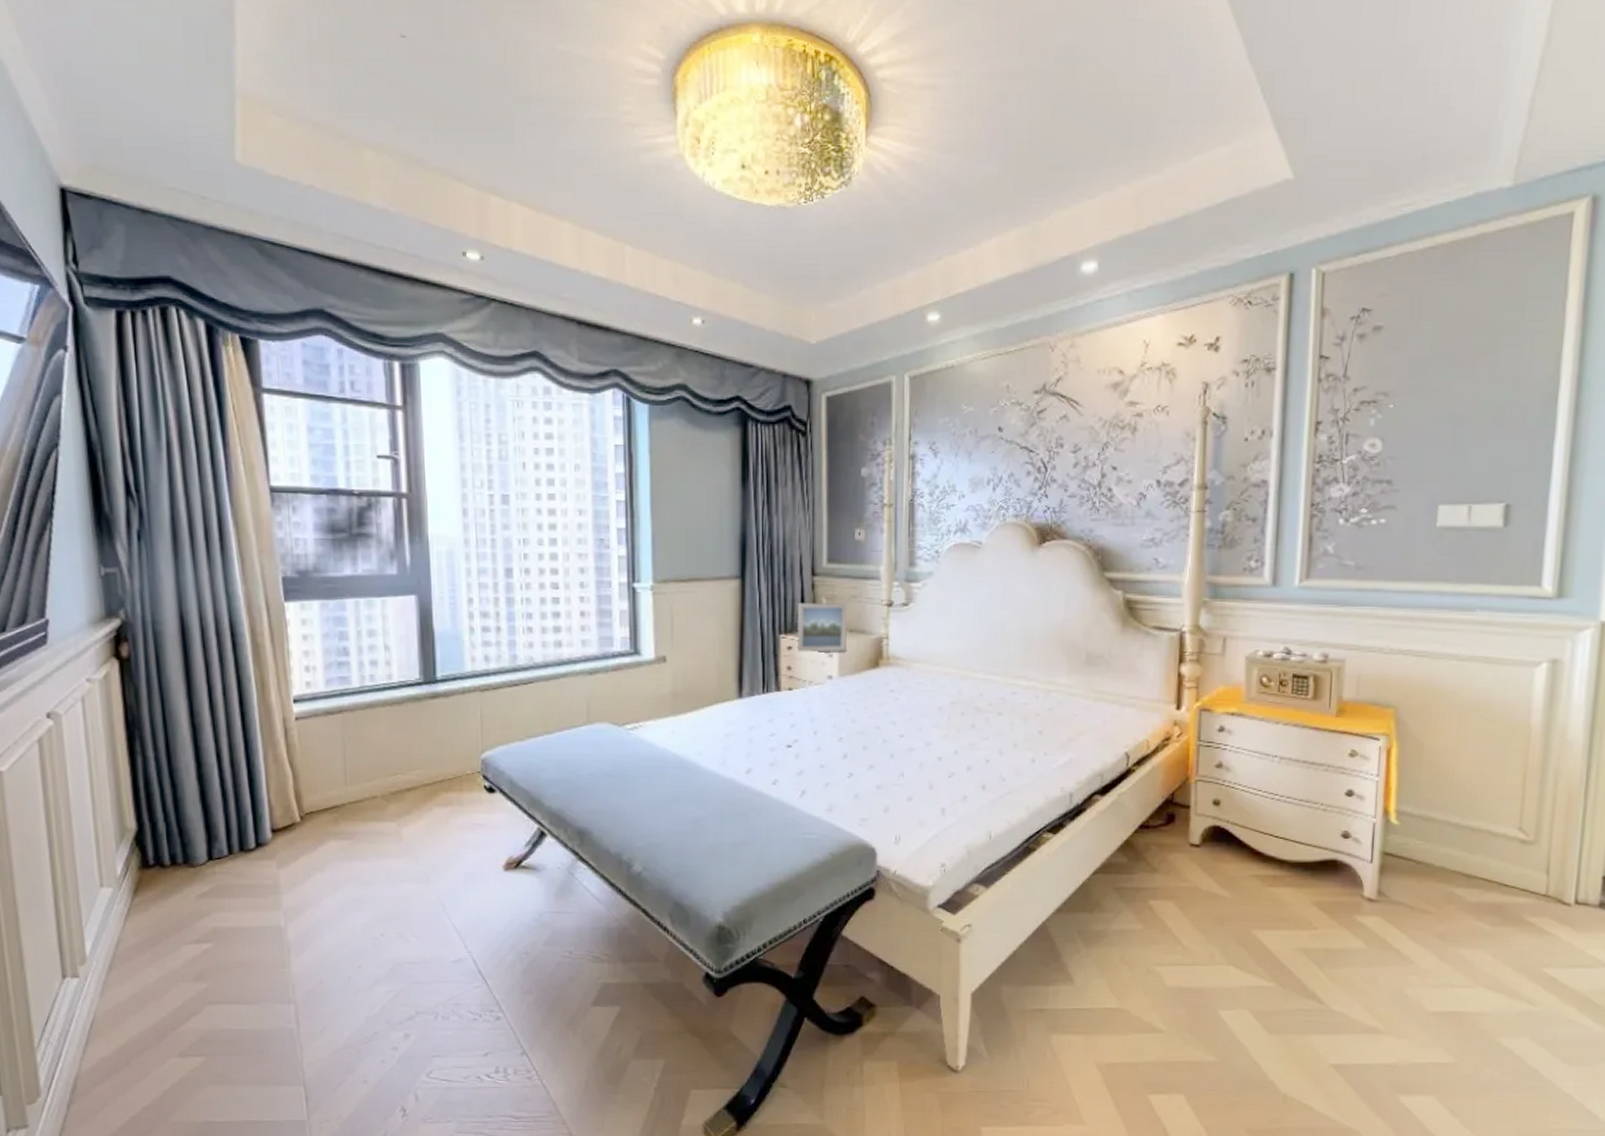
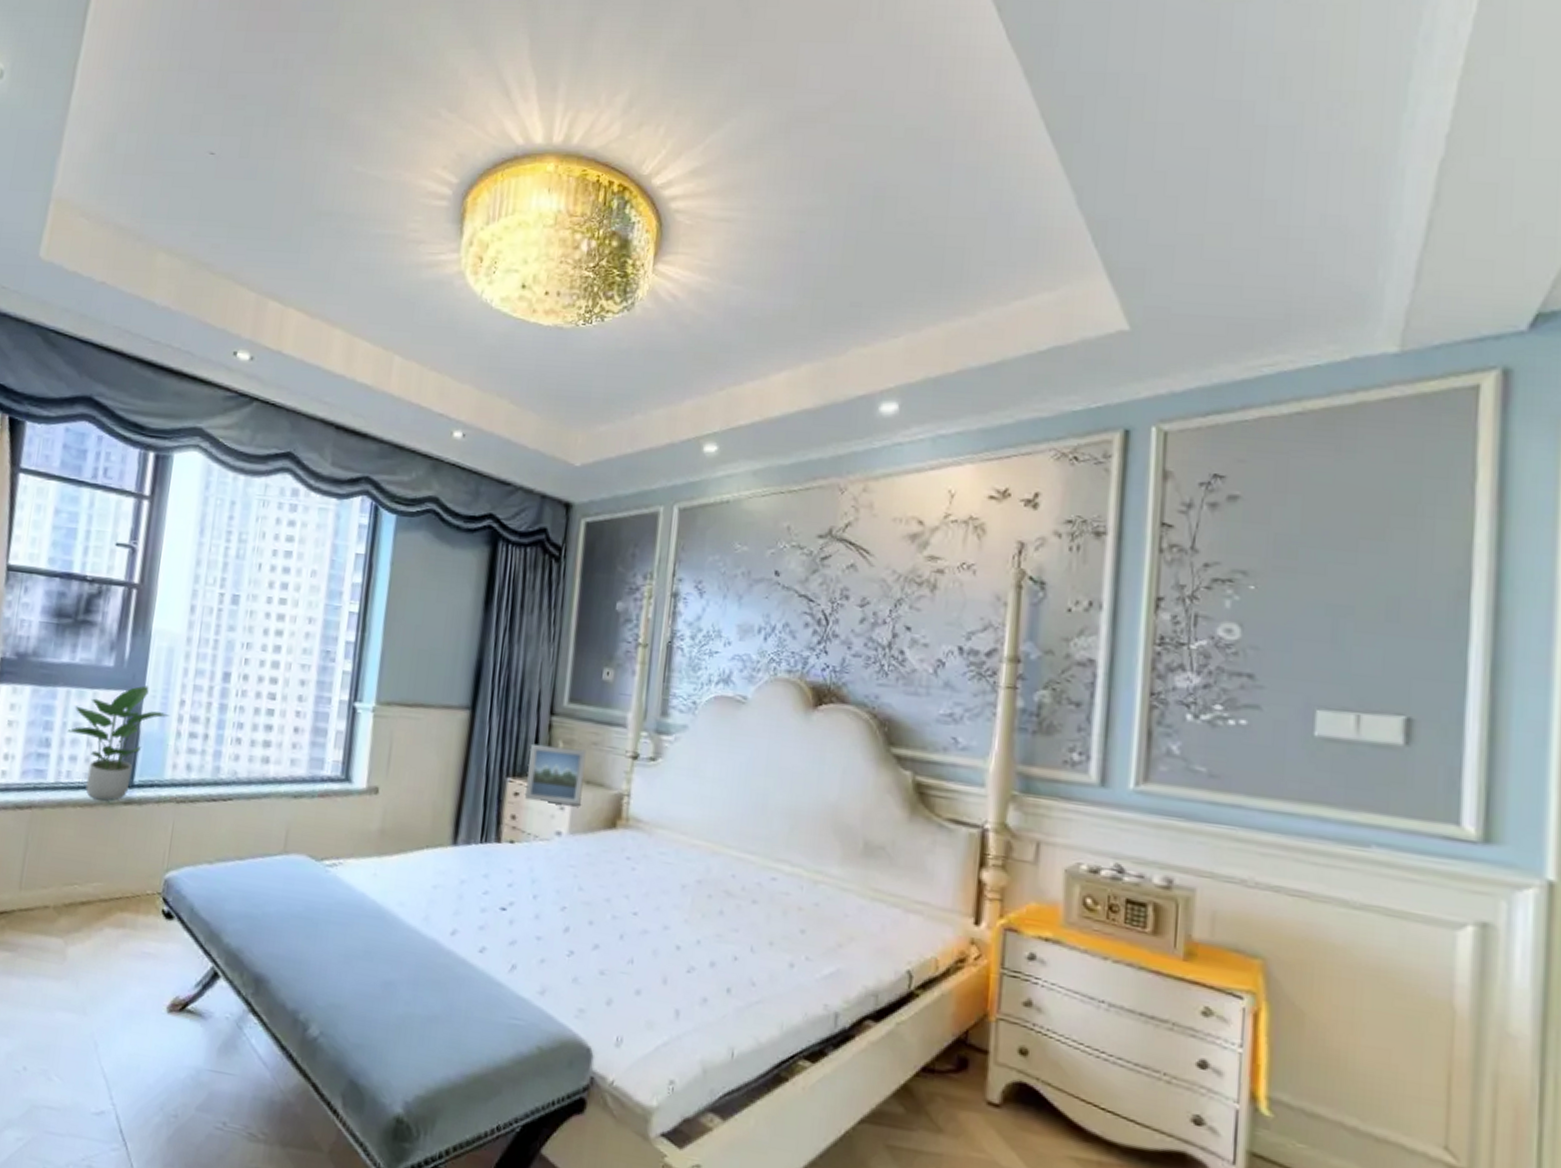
potted plant: none [363,589,460,697] -> present [67,685,170,800]

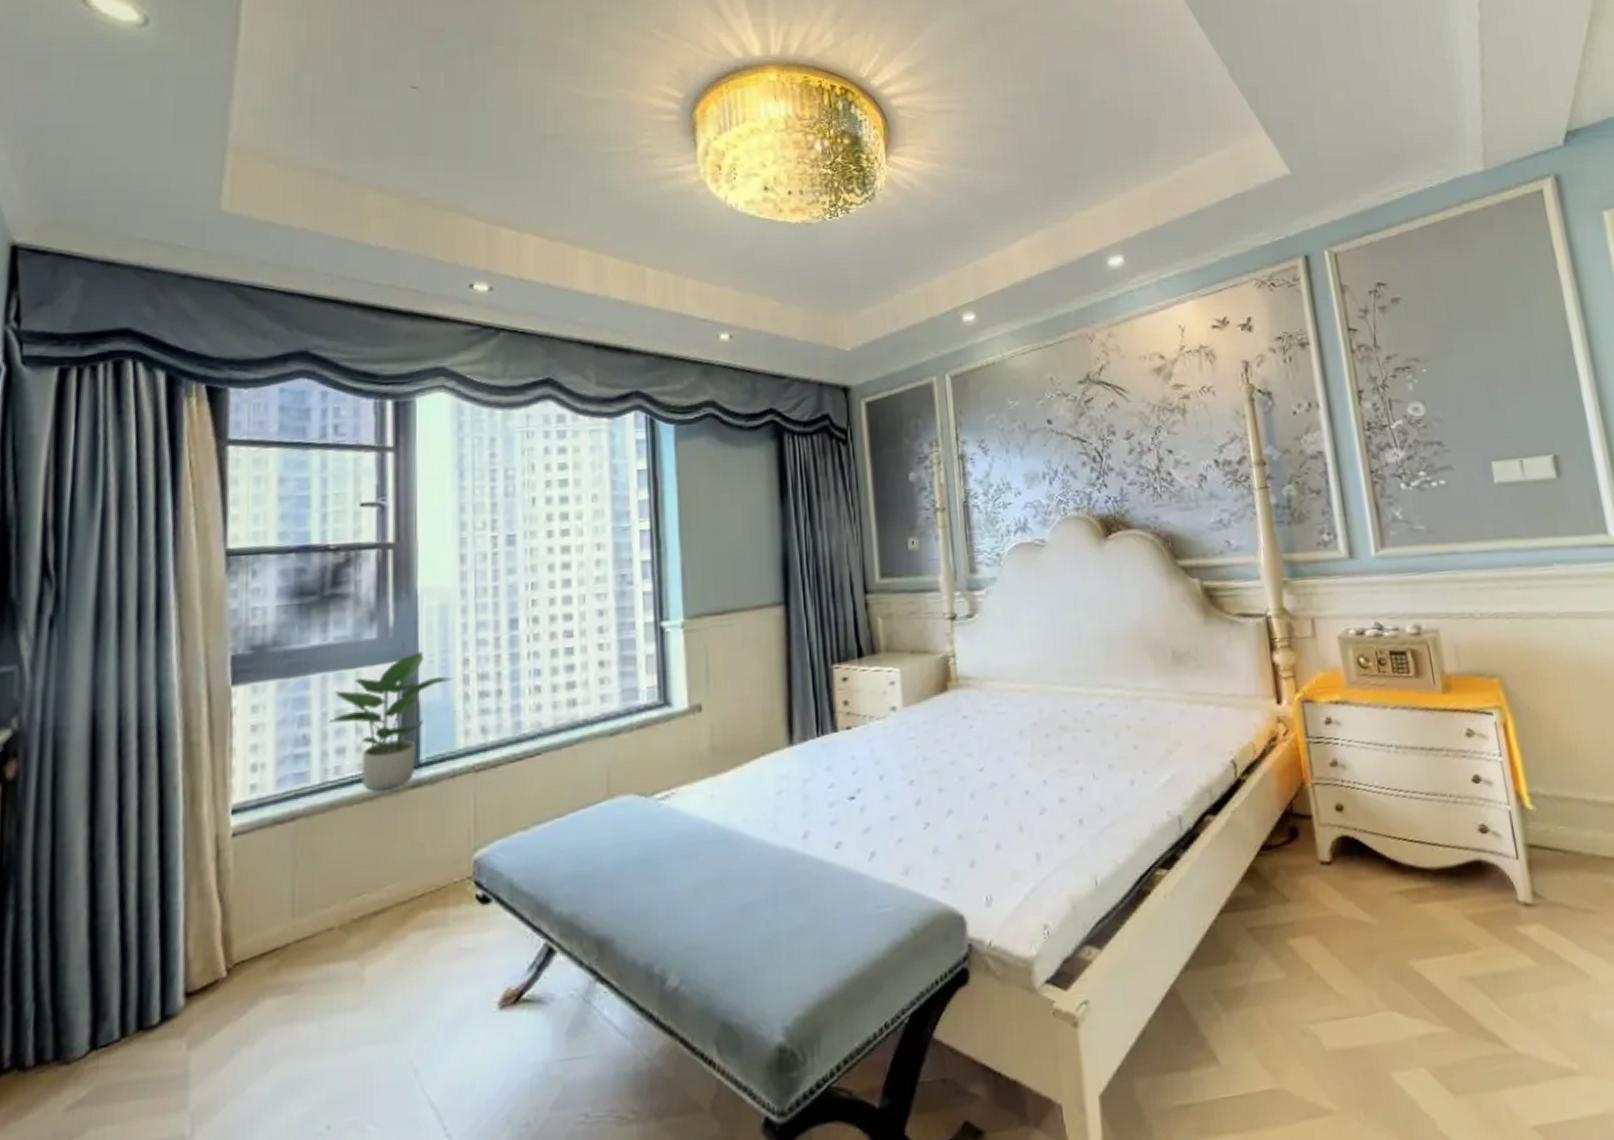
picture frame: present [525,743,586,806] -> none [851,621,909,683]

